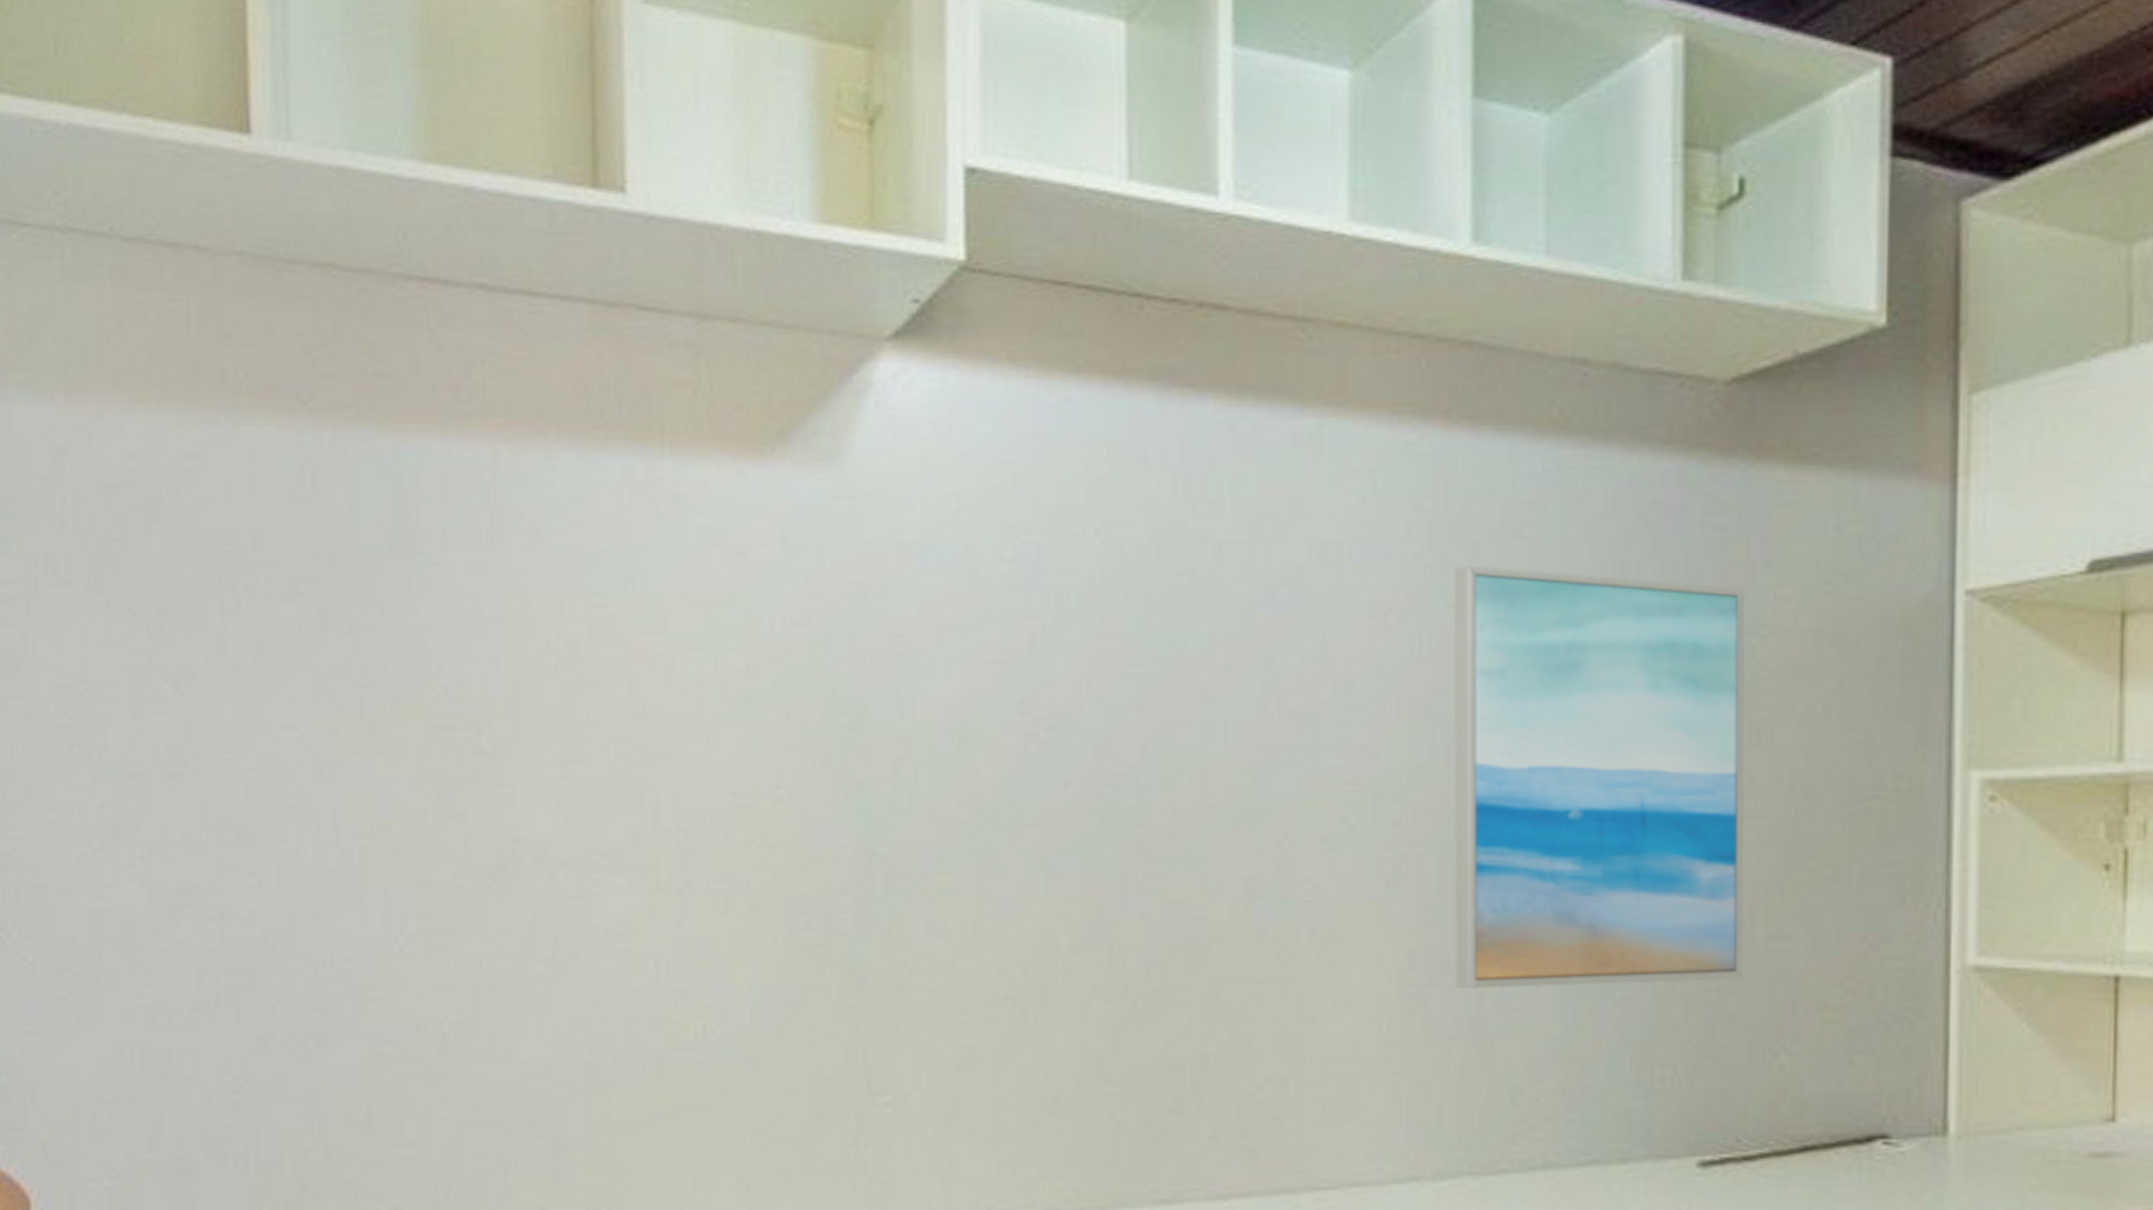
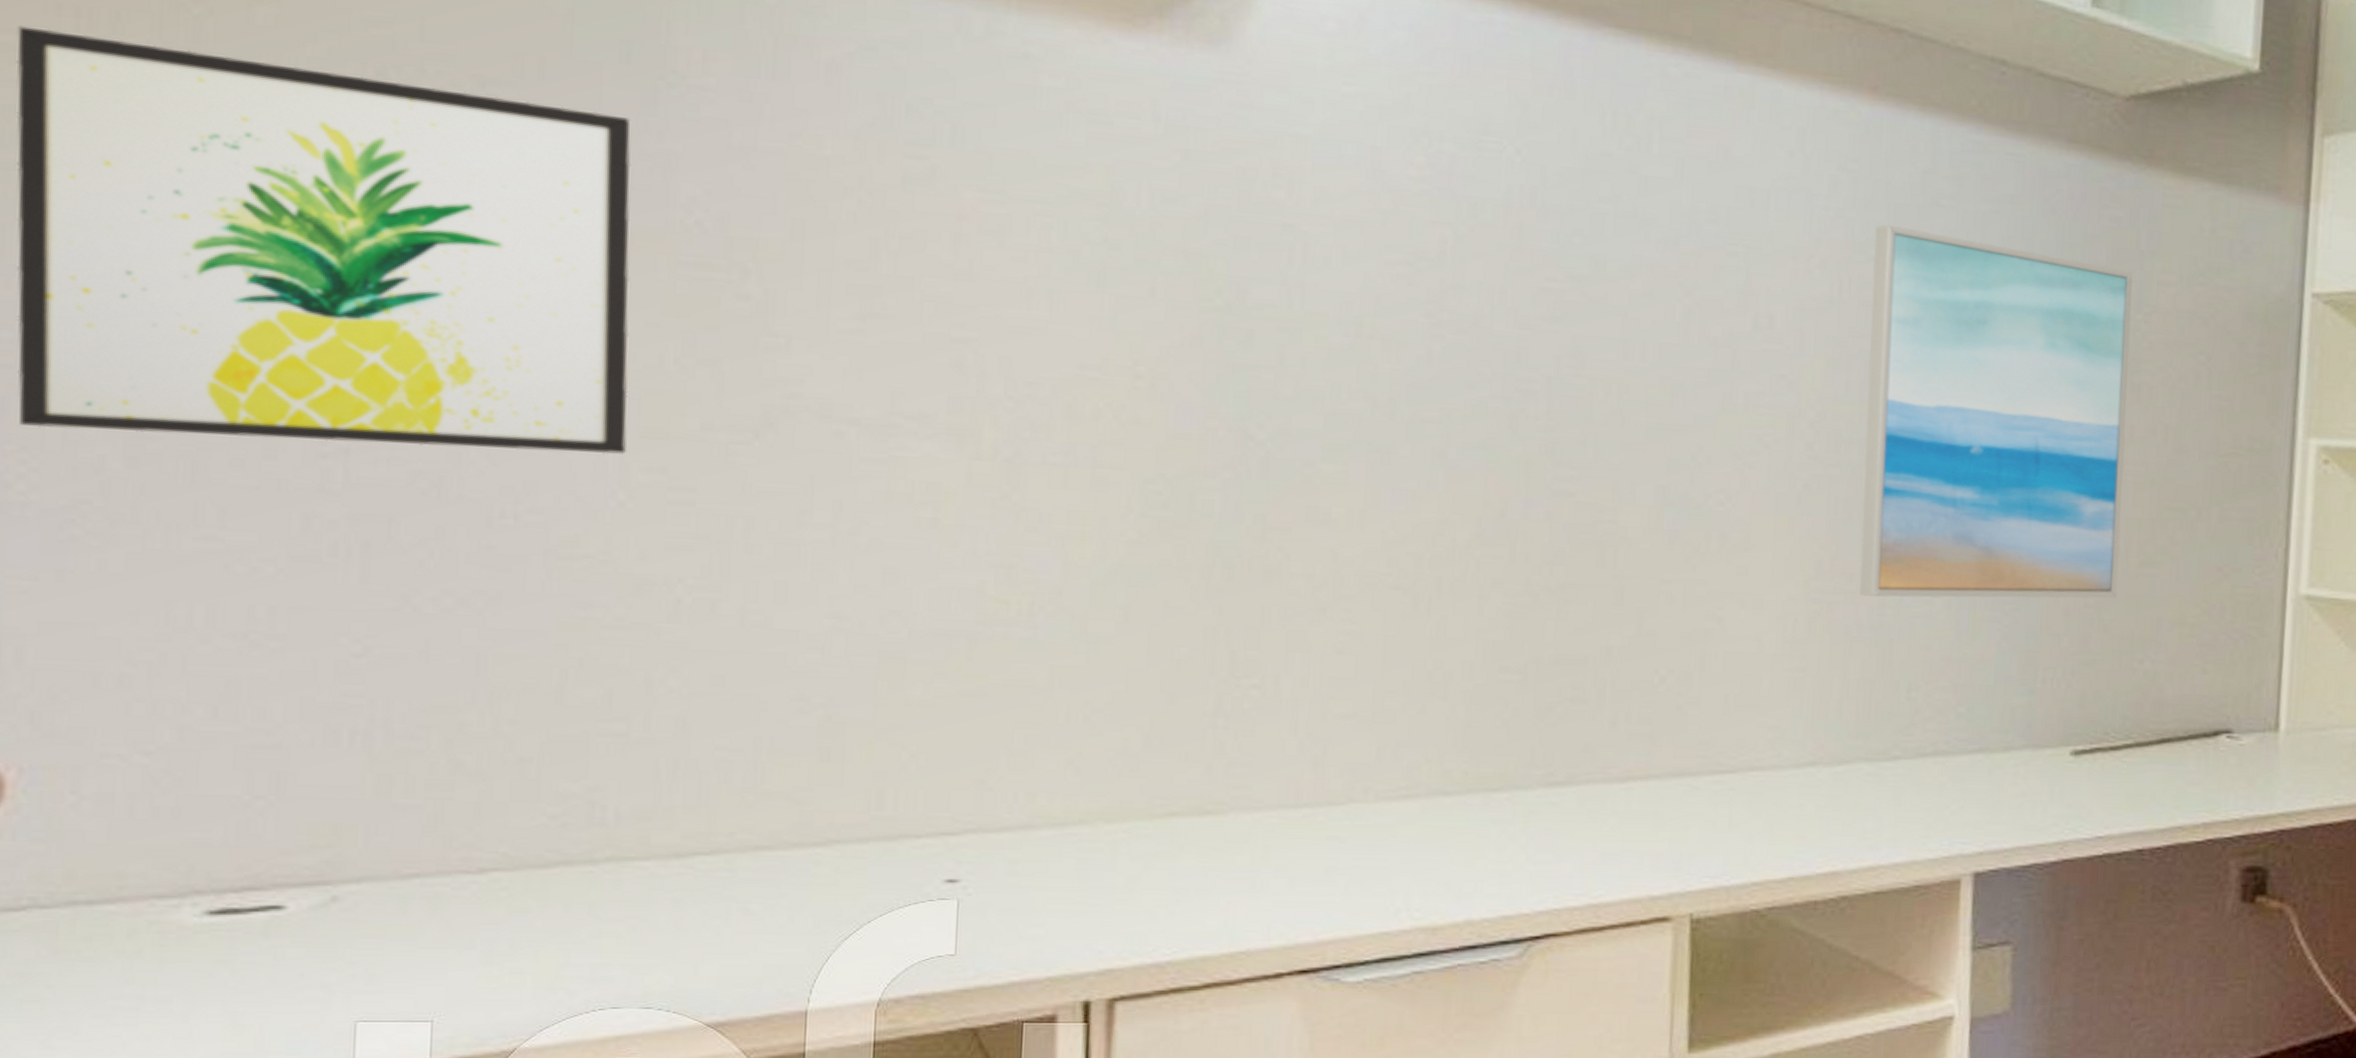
wall art: none [13,577,405,908] -> present [16,26,631,455]

